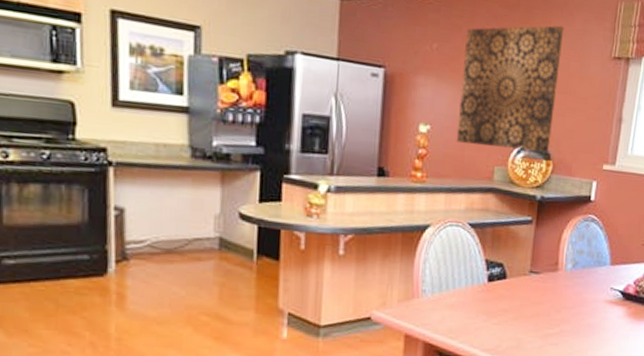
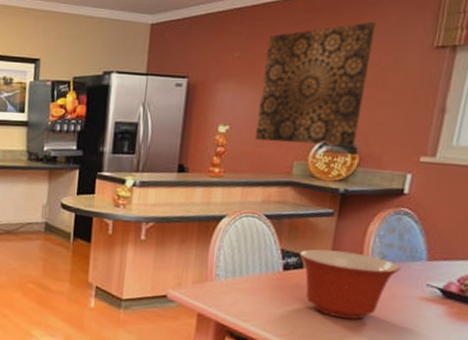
mixing bowl: none [502,258,590,328] -> present [299,249,401,320]

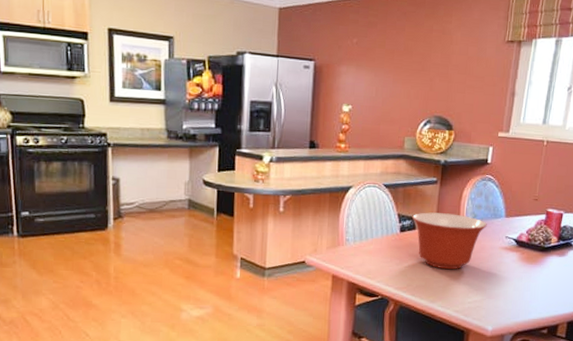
wall art: present [254,21,377,146] -> none [373,17,464,124]

